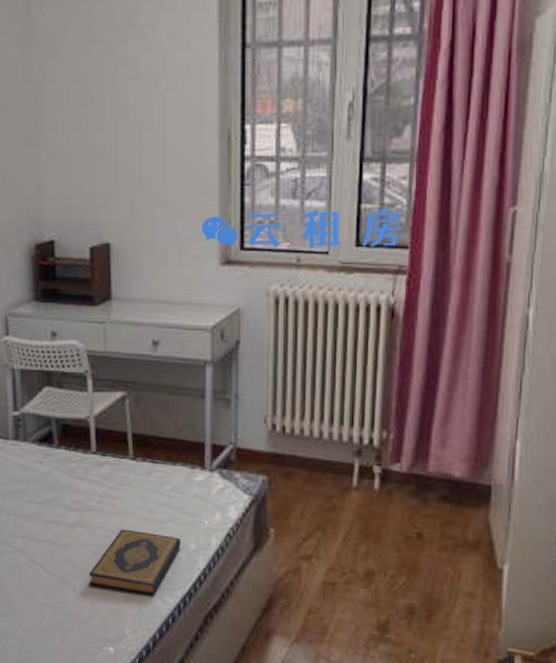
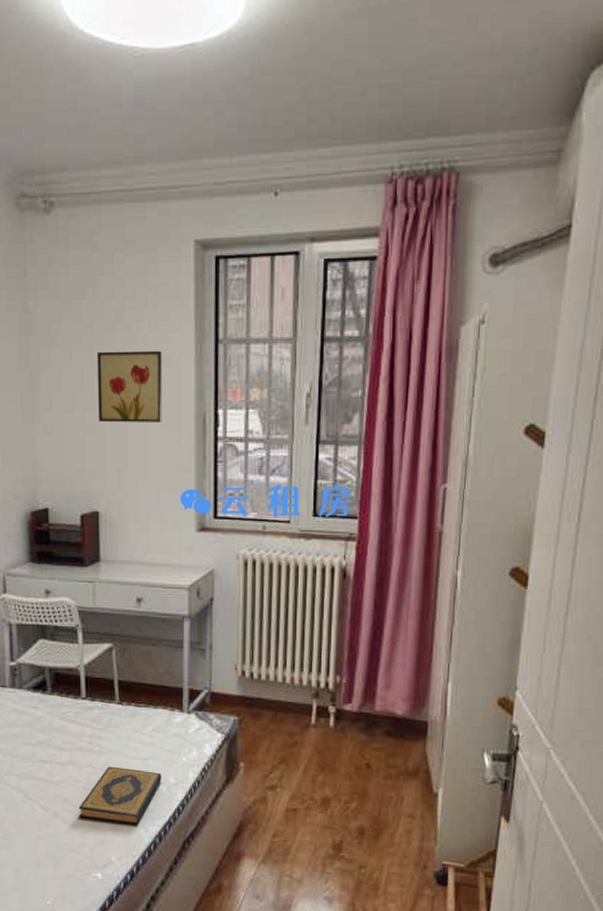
wall art: none [107,58,181,143] -> present [96,350,162,423]

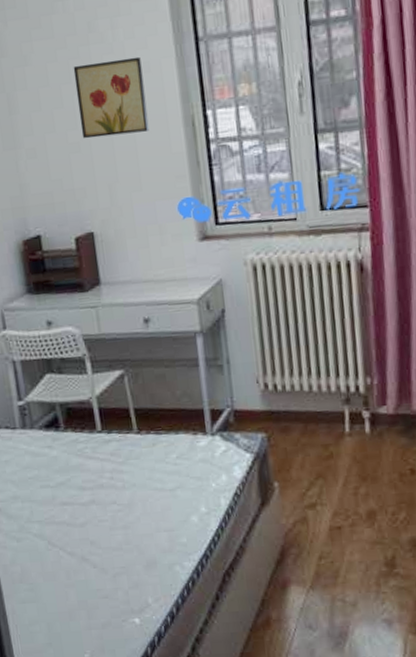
hardback book: present [78,766,162,825] -> none [107,501,192,562]

